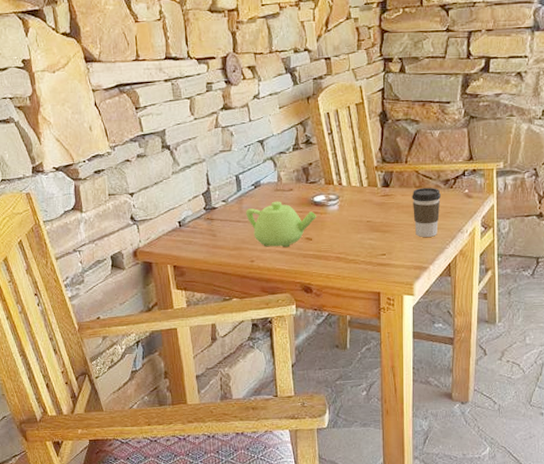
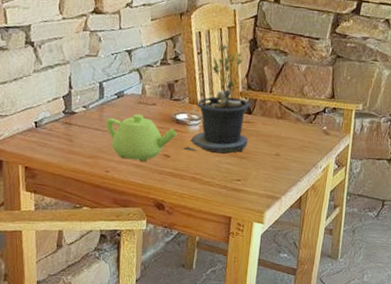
potted plant: none [323,121,389,232] -> present [182,44,249,154]
coffee cup: present [412,187,441,237] -> none [271,119,300,168]

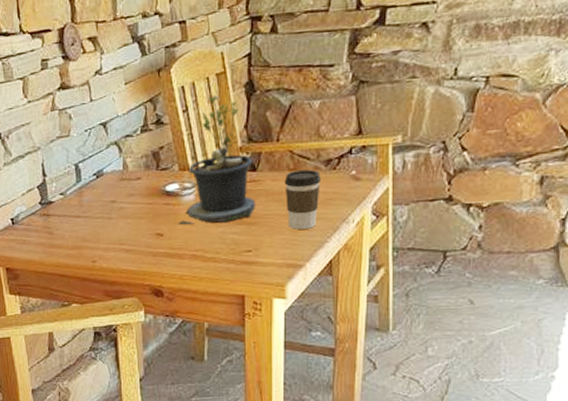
teapot: present [106,113,178,162] -> none [87,192,170,246]
coffee cup: none [271,119,300,168] -> present [284,169,321,229]

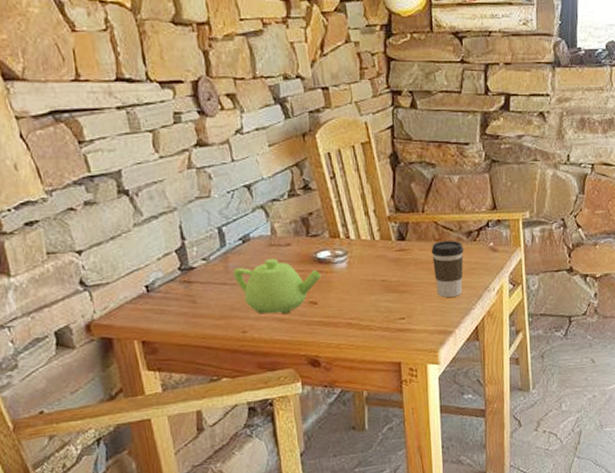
teapot: none [87,192,170,246] -> present [233,258,322,314]
potted plant: present [177,94,256,226] -> none [330,163,406,294]

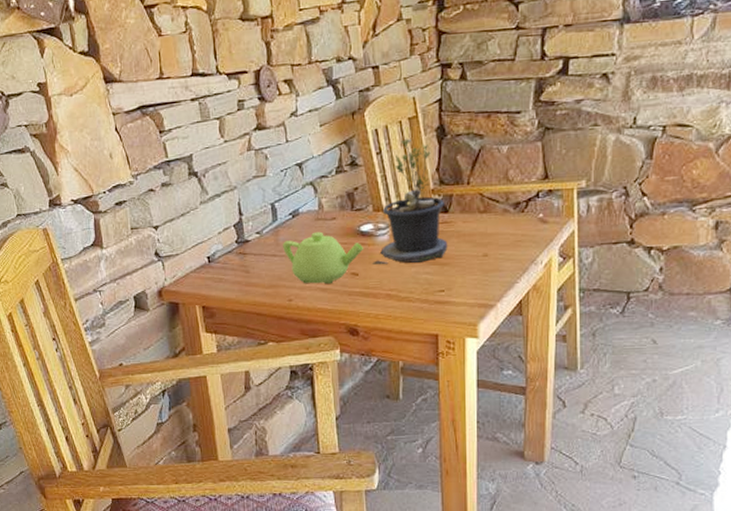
potted plant: none [330,163,406,294] -> present [371,138,448,265]
coffee cup: present [431,240,464,297] -> none [475,211,510,270]

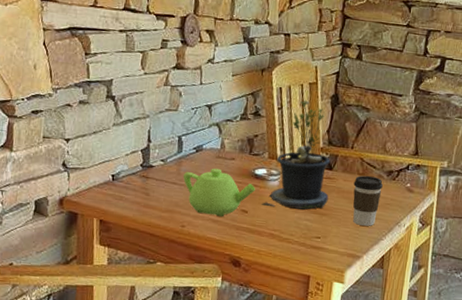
coffee cup: none [475,211,510,270] -> present [353,175,383,226]

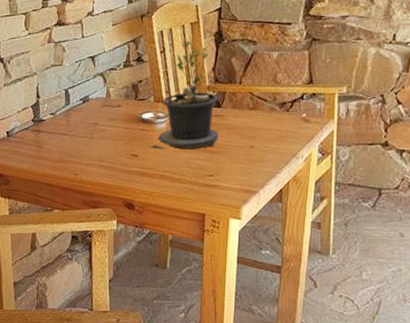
teapot: present [183,168,256,217] -> none [73,116,144,163]
coffee cup: present [353,175,383,226] -> none [244,109,276,160]

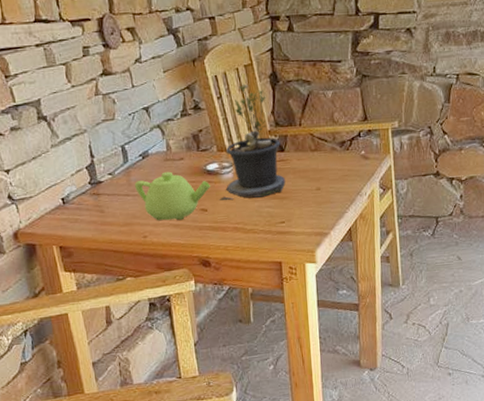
teapot: none [73,116,144,163] -> present [135,171,211,221]

